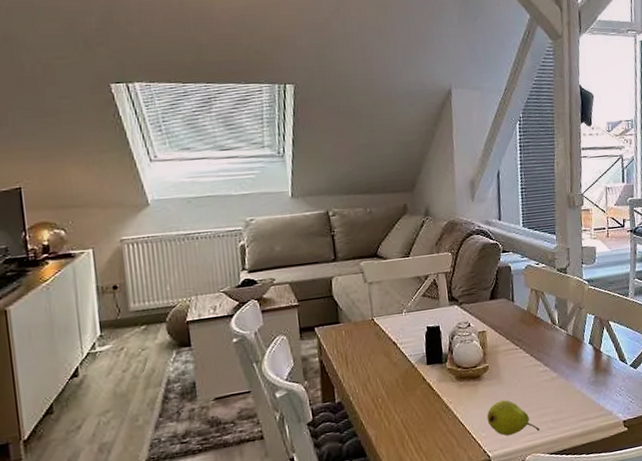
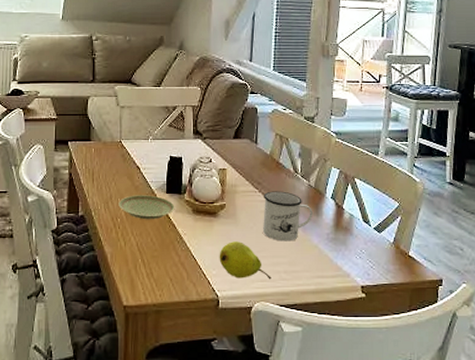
plate: none [377,369,438,396] -> present [118,195,175,220]
mug: none [525,344,573,393] -> present [262,191,313,241]

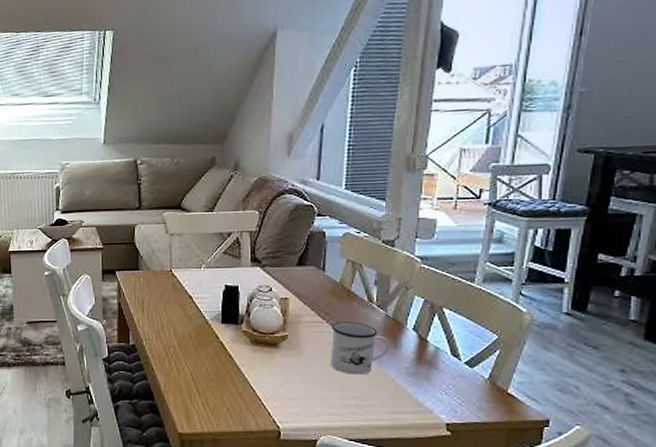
plate: present [118,195,175,220] -> none [170,325,232,350]
fruit: present [219,242,271,280] -> none [280,373,340,414]

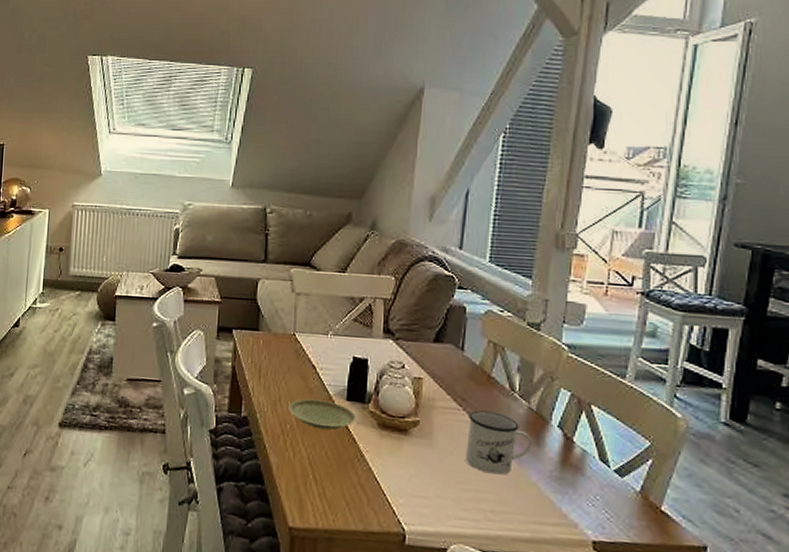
plate: none [170,325,232,350] -> present [288,398,357,431]

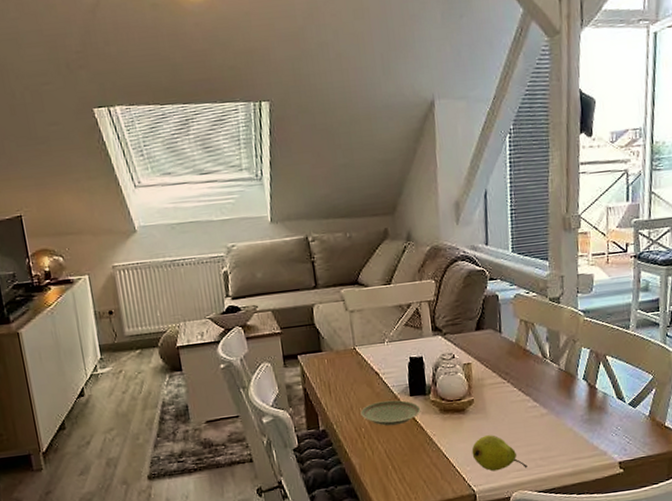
fruit: none [408,467,474,519] -> present [471,435,528,472]
mug: present [464,410,532,475] -> none [513,378,565,429]

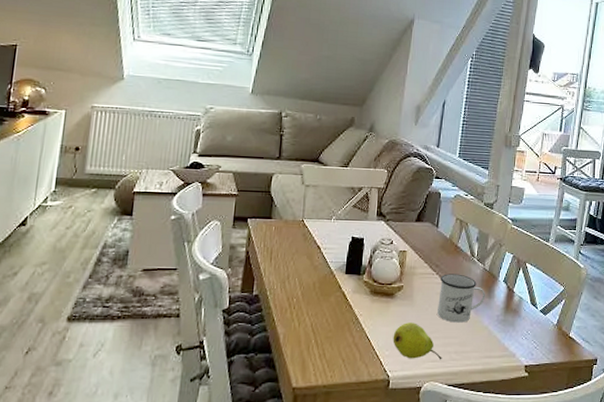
plate: present [360,400,421,426] -> none [295,275,353,301]
mug: none [513,378,565,429] -> present [436,274,485,323]

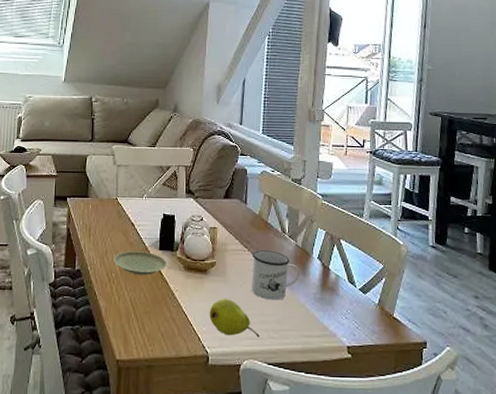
plate: none [295,275,353,301] -> present [113,251,167,276]

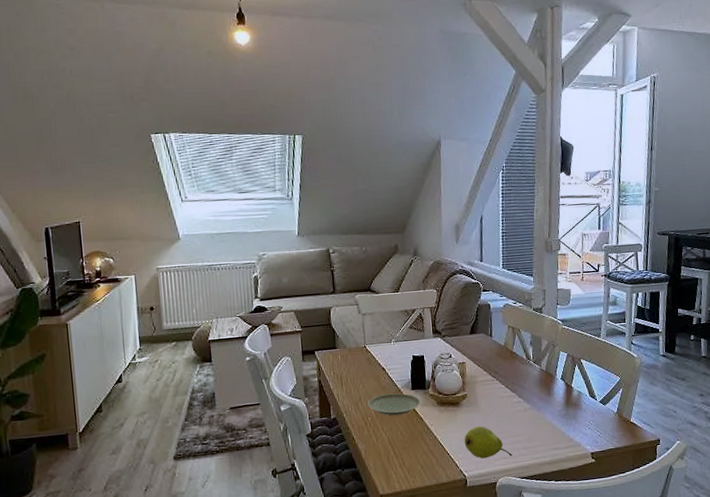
mug: present [251,250,300,300] -> none [501,377,546,422]

